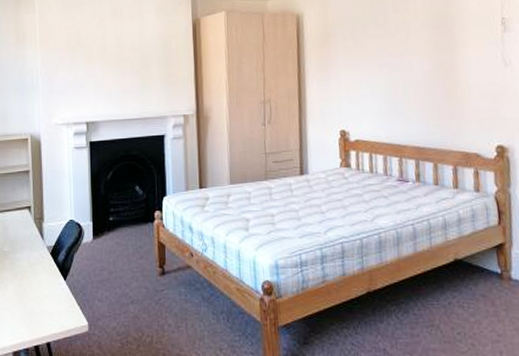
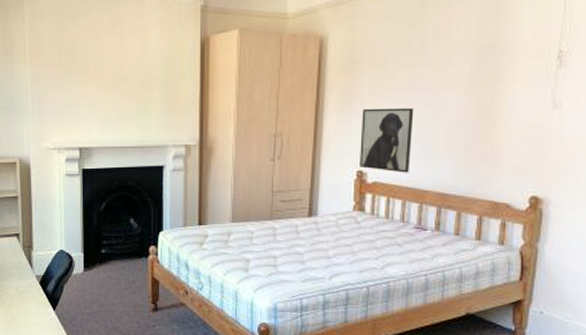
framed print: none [339,72,387,131] -> present [360,107,414,173]

